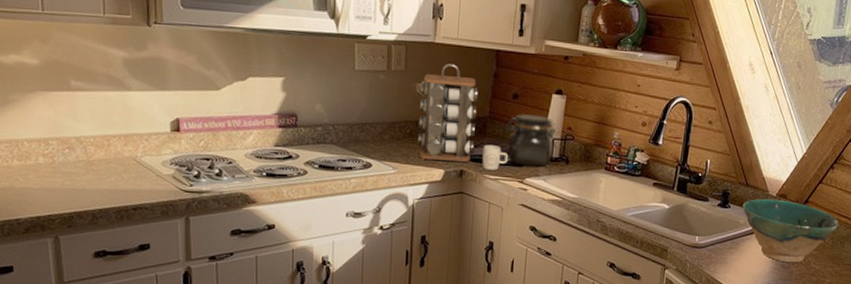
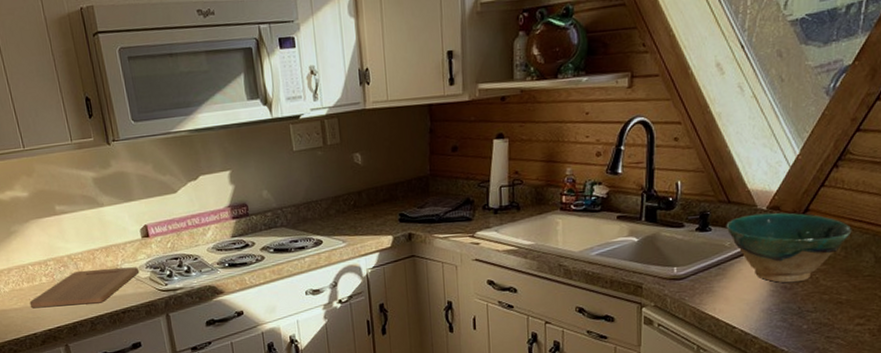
cutting board: none [17,156,160,195] -> present [29,267,138,309]
spice rack: present [417,64,478,162] -> none [357,127,419,228]
mug: present [482,145,508,170] -> none [428,203,455,229]
jar: present [504,114,556,167] -> none [447,164,505,220]

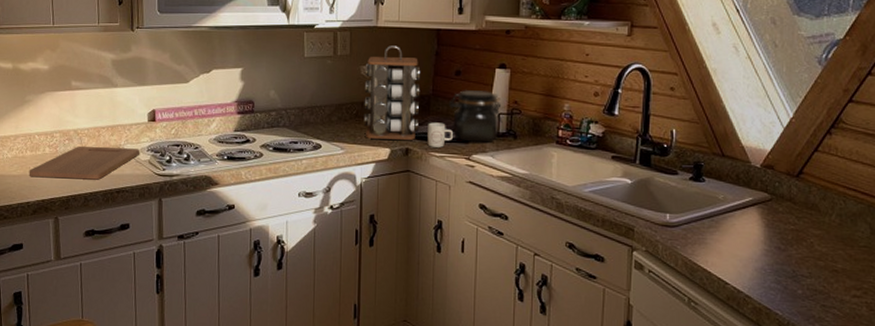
spice rack: none [357,127,419,228] -> present [363,46,421,141]
mug: none [428,203,455,229] -> present [427,122,453,148]
jar: none [447,164,505,220] -> present [448,90,503,143]
bowl: present [726,212,852,283] -> none [719,170,847,245]

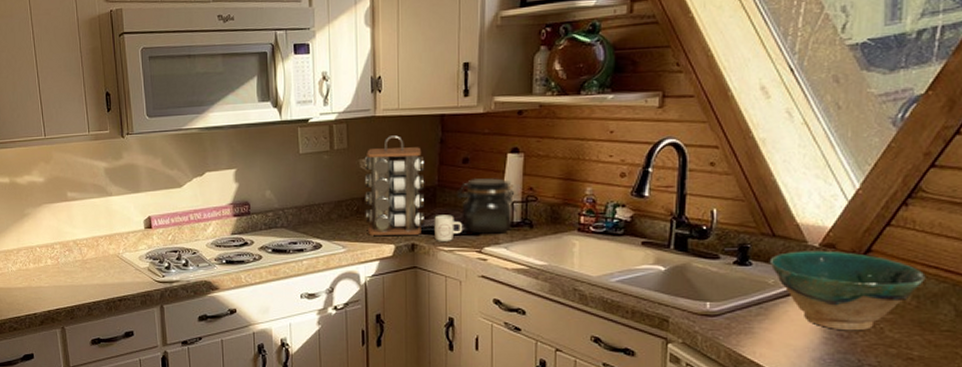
cutting board: present [28,145,139,180] -> none [33,256,138,289]
bowl: none [719,170,847,245] -> present [769,250,926,331]

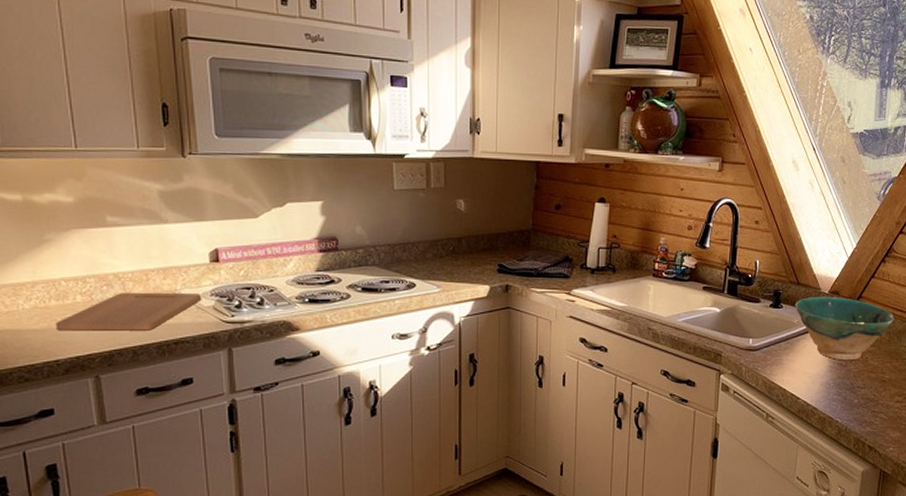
cutting board: none [33,256,138,289] -> present [55,292,201,331]
spice rack: present [364,135,425,237] -> none [461,178,520,277]
mug: present [434,215,462,241] -> none [528,257,553,283]
jar: present [456,178,517,234] -> none [548,225,602,277]

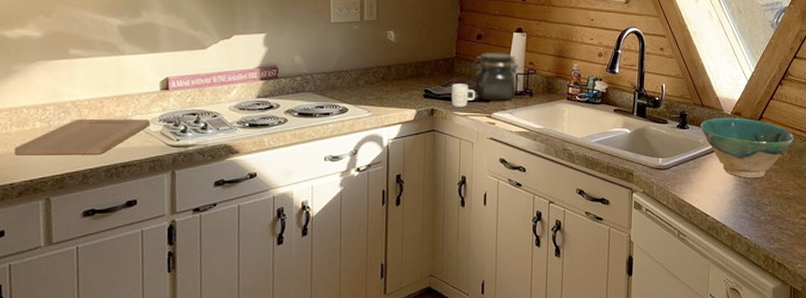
mug: none [528,257,553,283] -> present [451,83,475,107]
jar: none [548,225,602,277] -> present [470,53,520,101]

